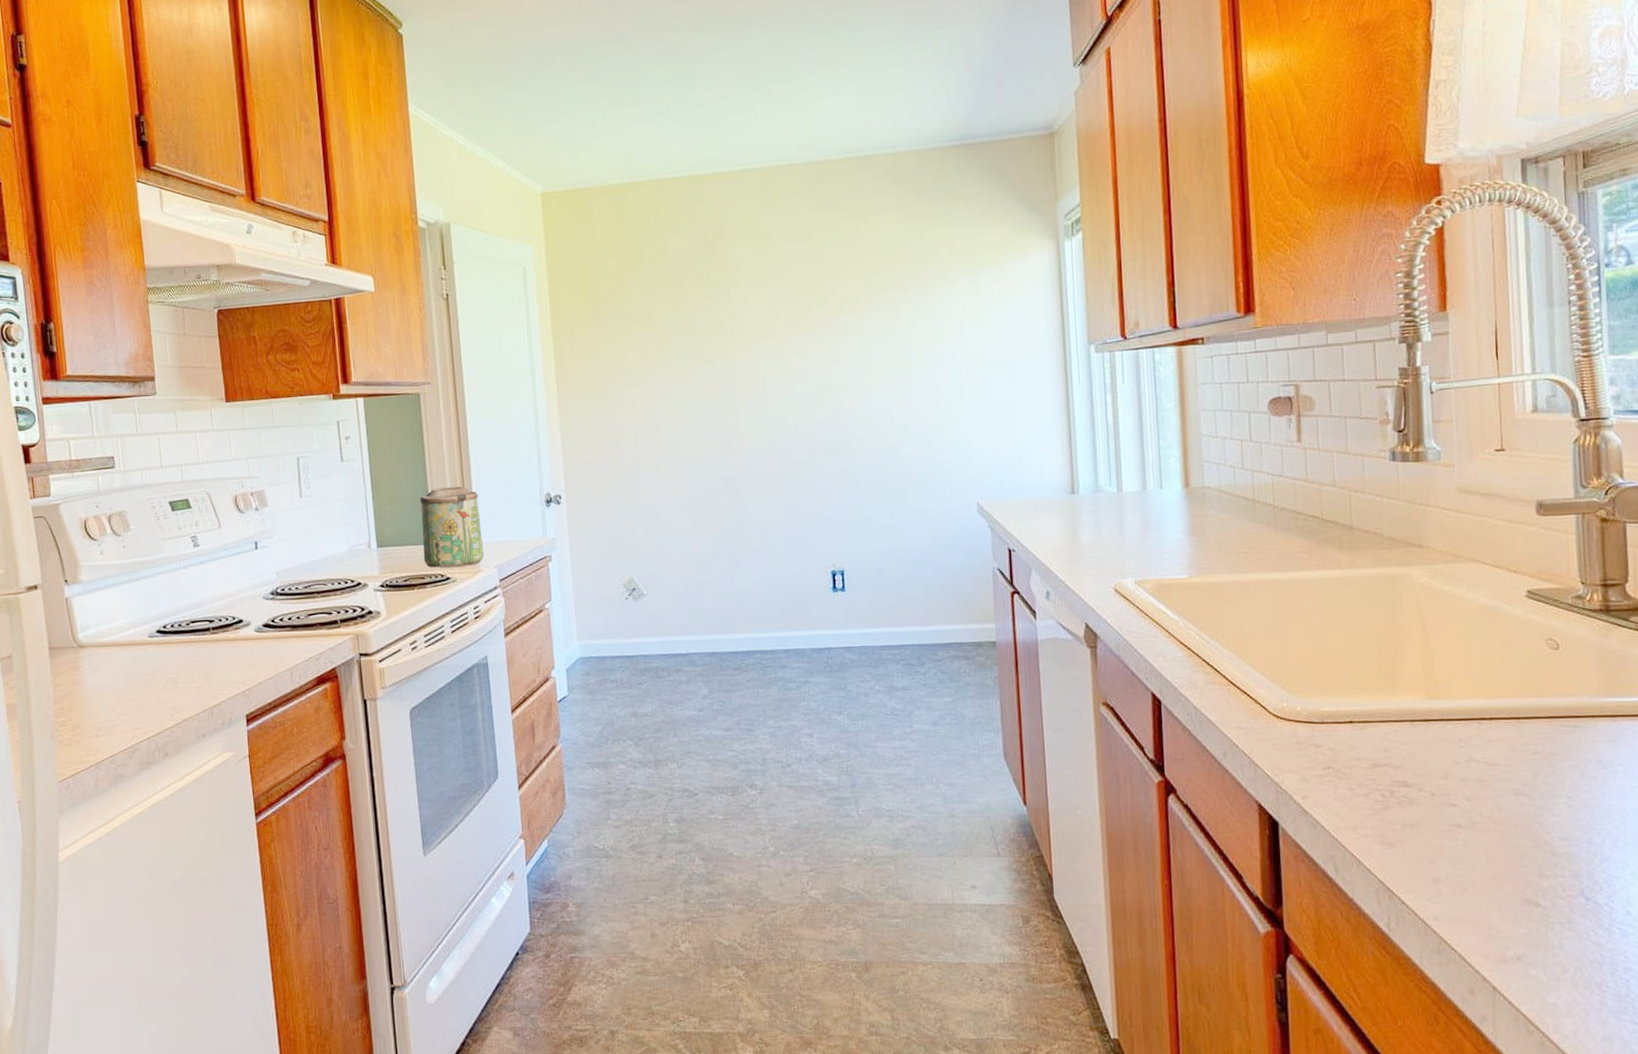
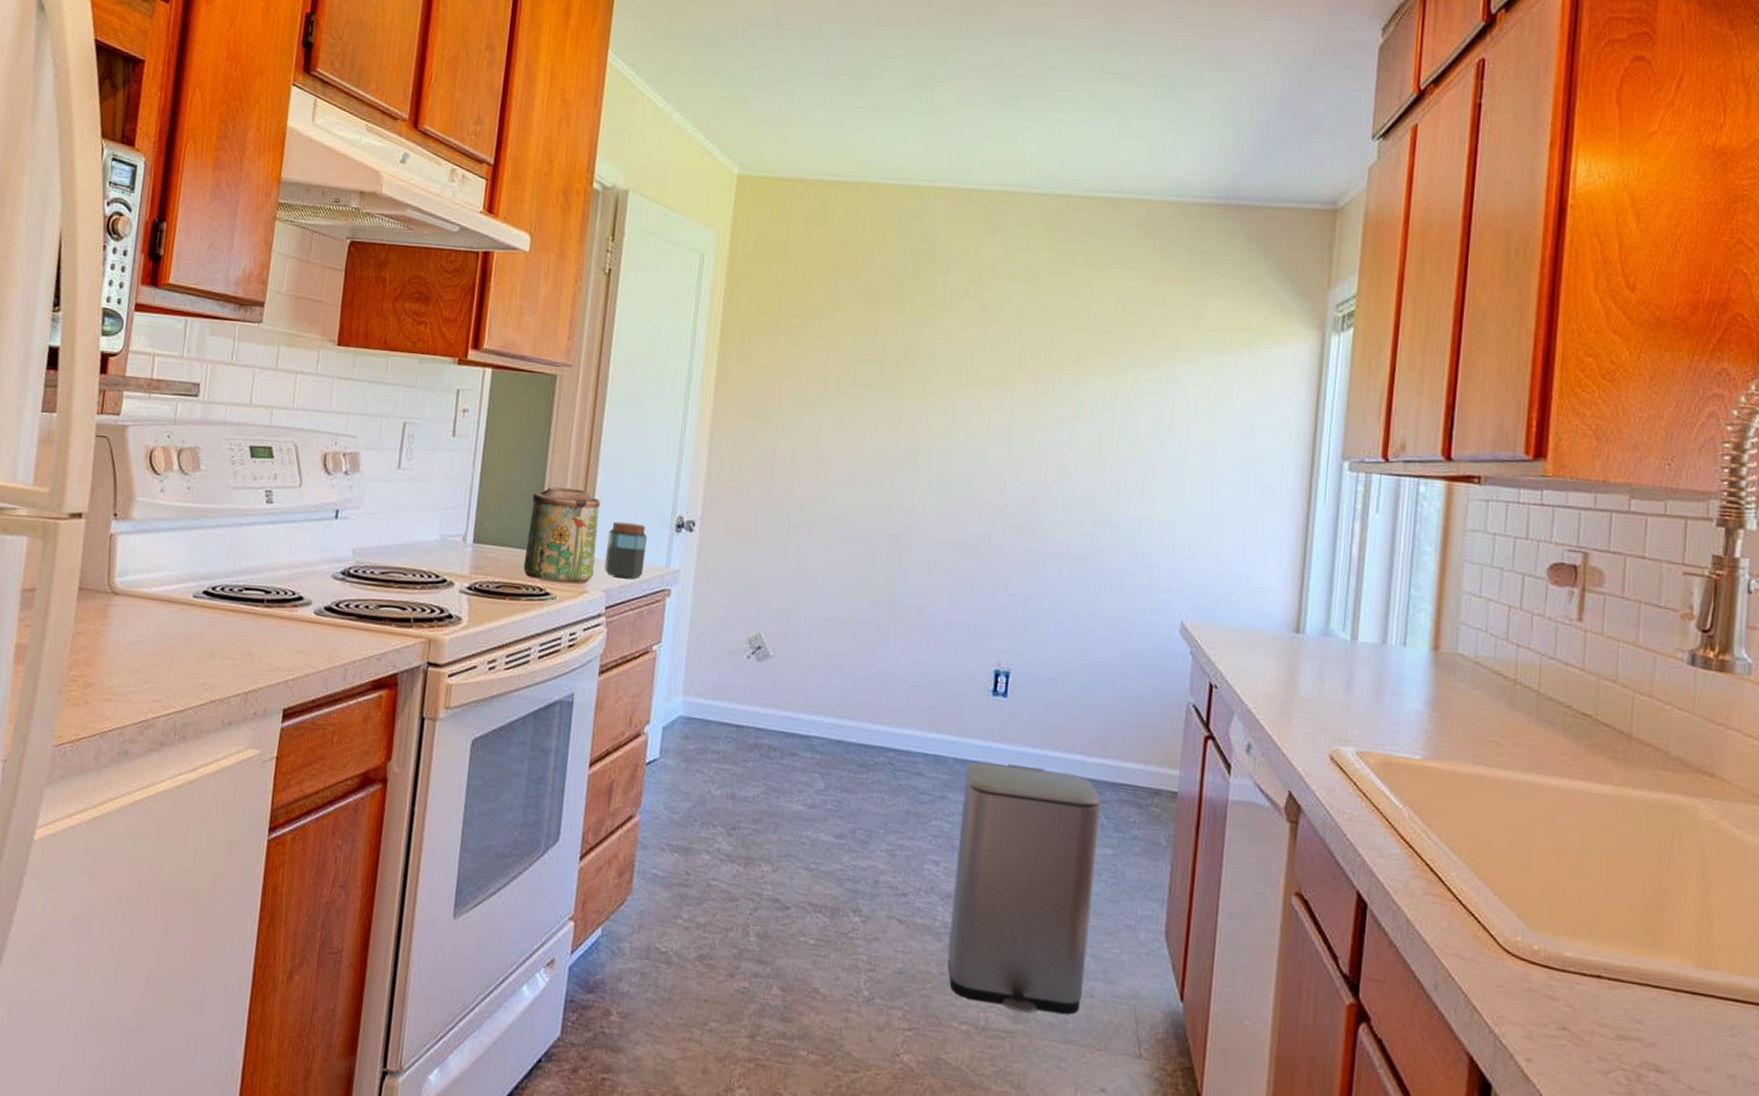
peanut butter: none [490,506,525,554] -> present [604,521,647,579]
pedal bin: none [821,643,946,840] -> present [947,761,1101,1014]

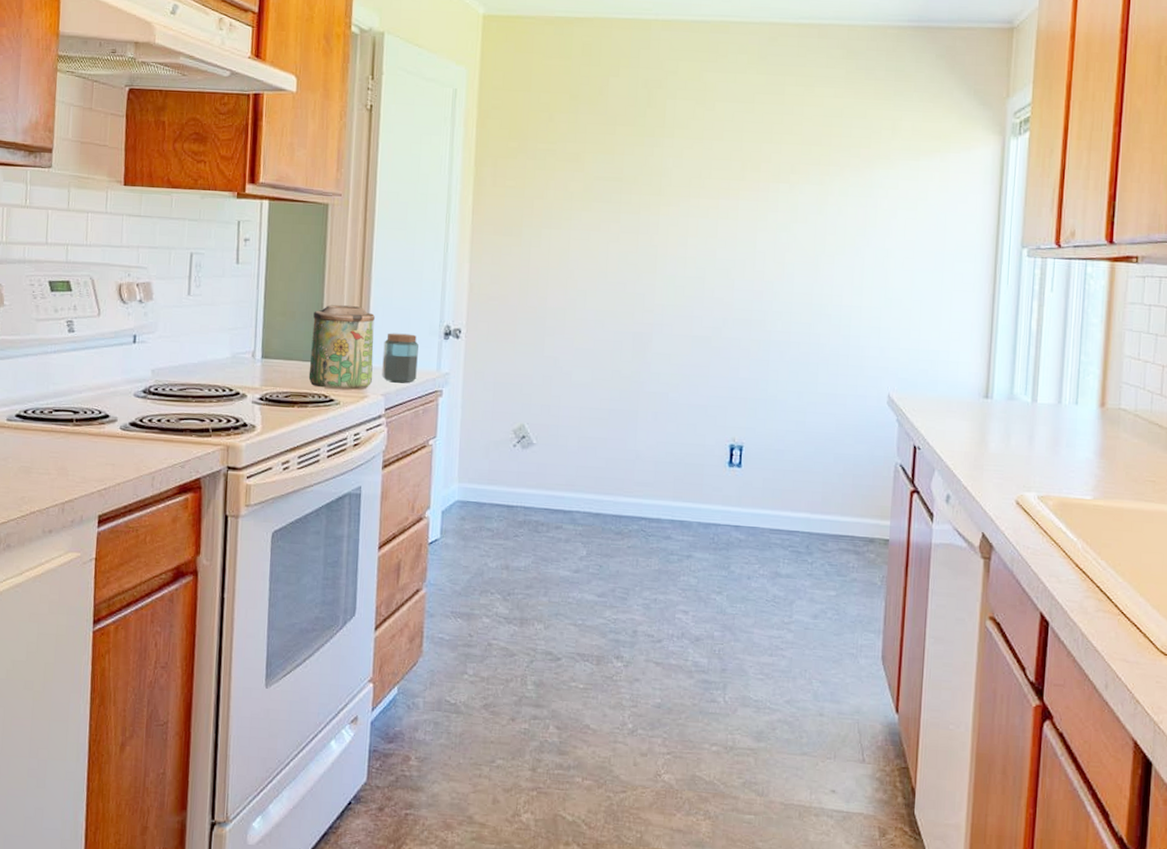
pedal bin: present [947,761,1101,1014] -> none [698,524,825,733]

